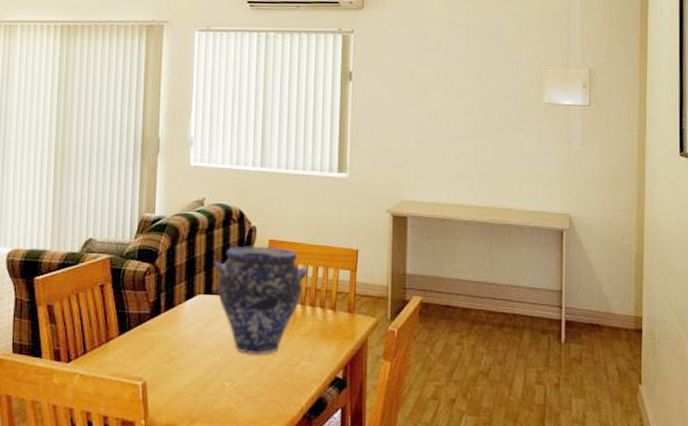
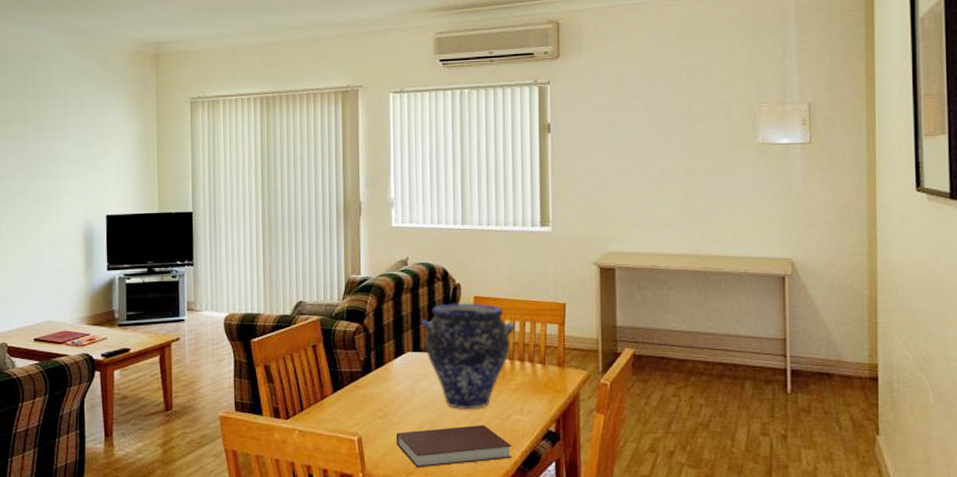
notebook: none [181,371,299,415] -> present [395,425,513,468]

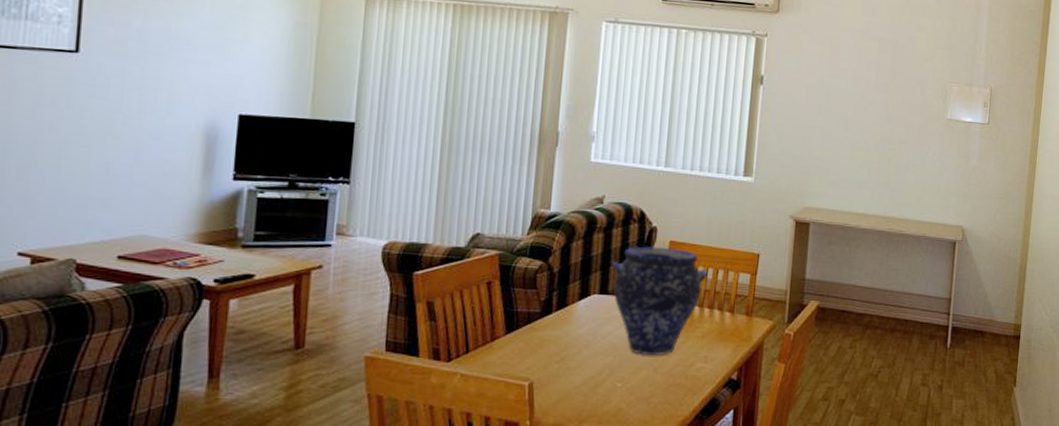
notebook: present [395,425,513,468] -> none [571,372,693,416]

